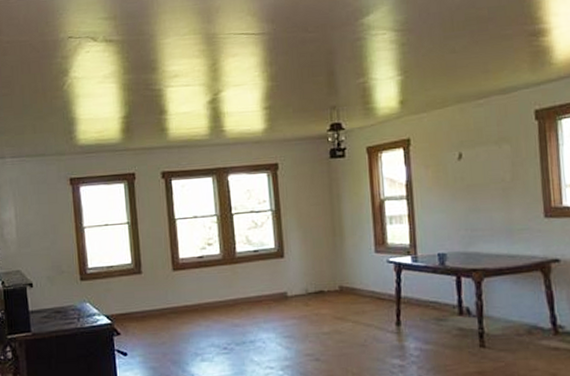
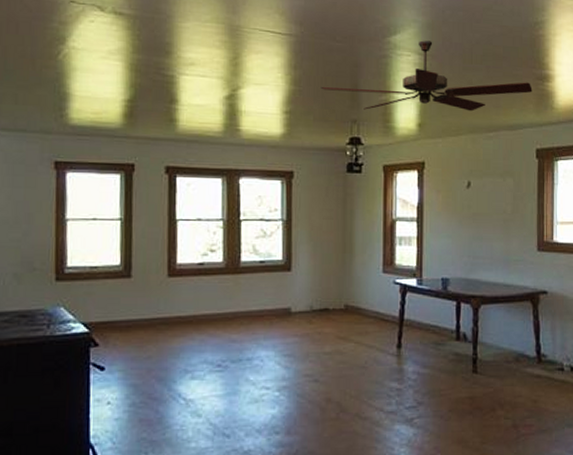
ceiling fan: none [297,15,526,95] -> present [320,40,533,112]

